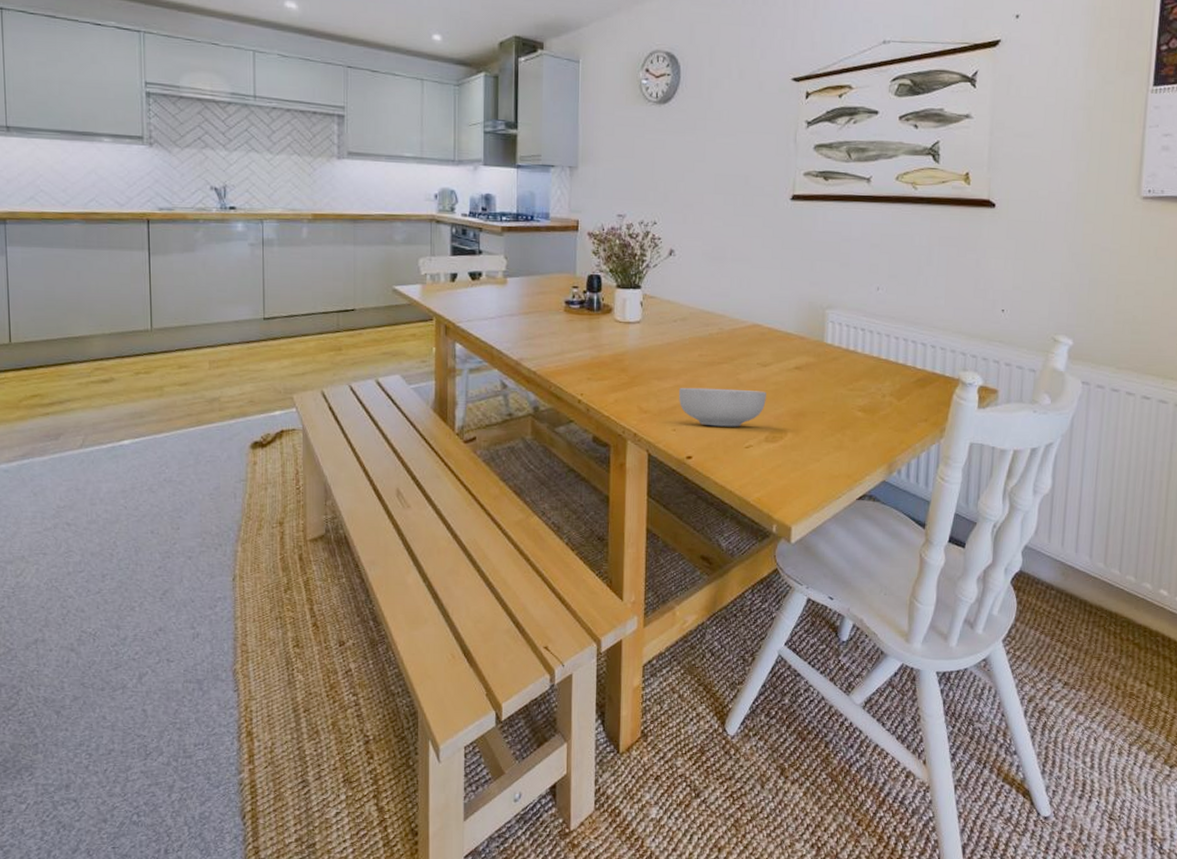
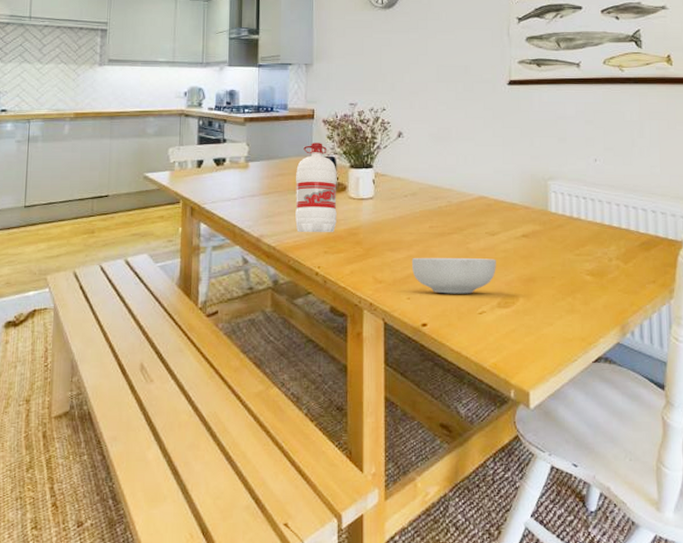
water bottle: none [557,258,603,357] -> present [295,143,337,232]

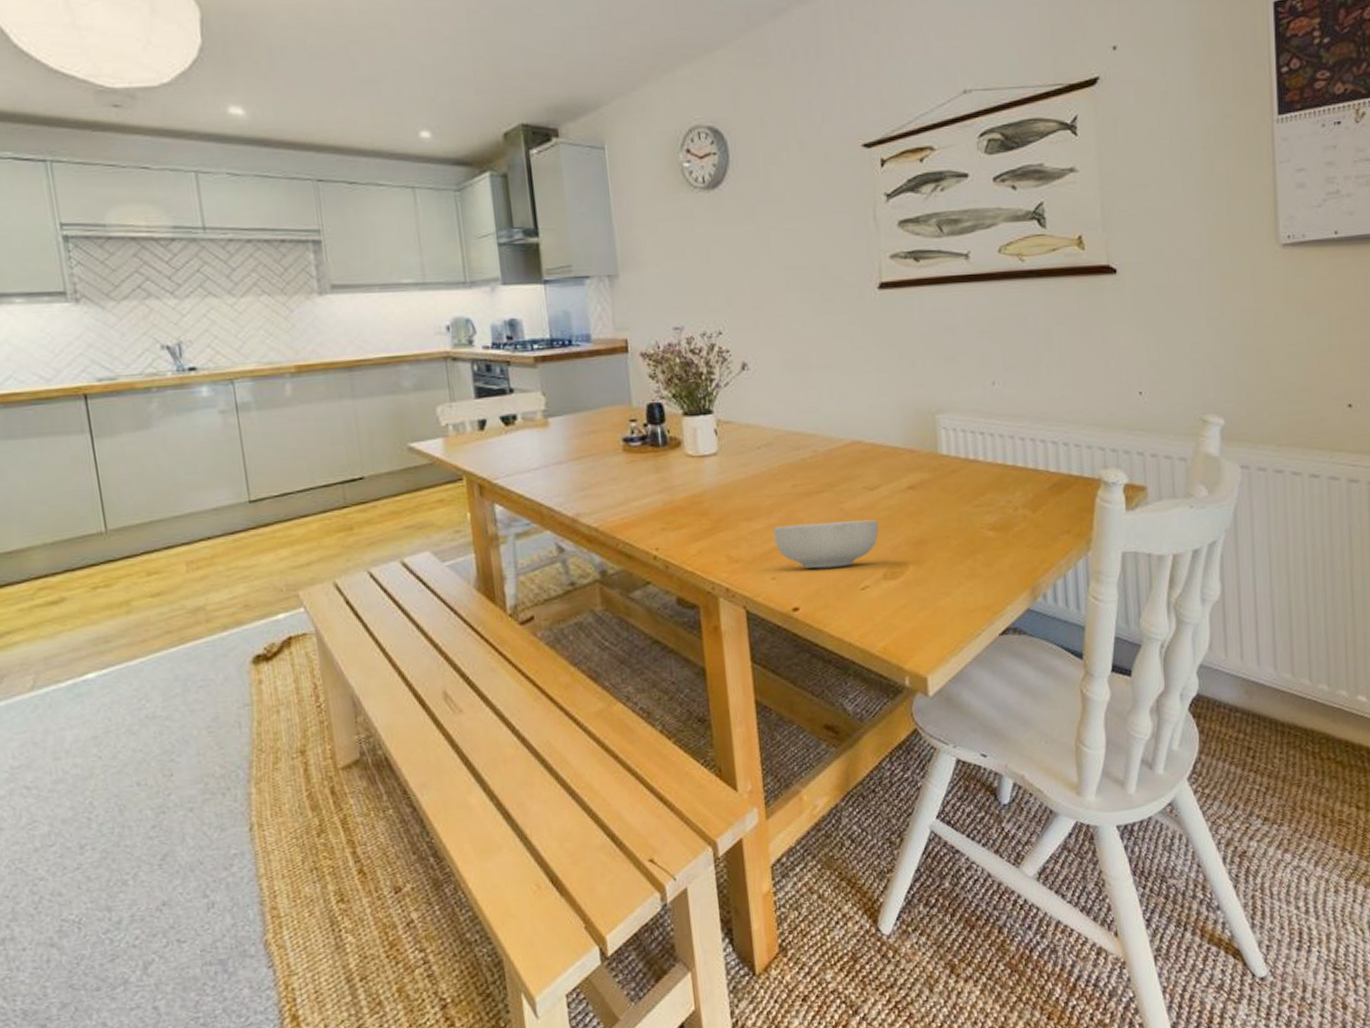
water bottle: present [295,143,337,232] -> none [612,384,674,506]

